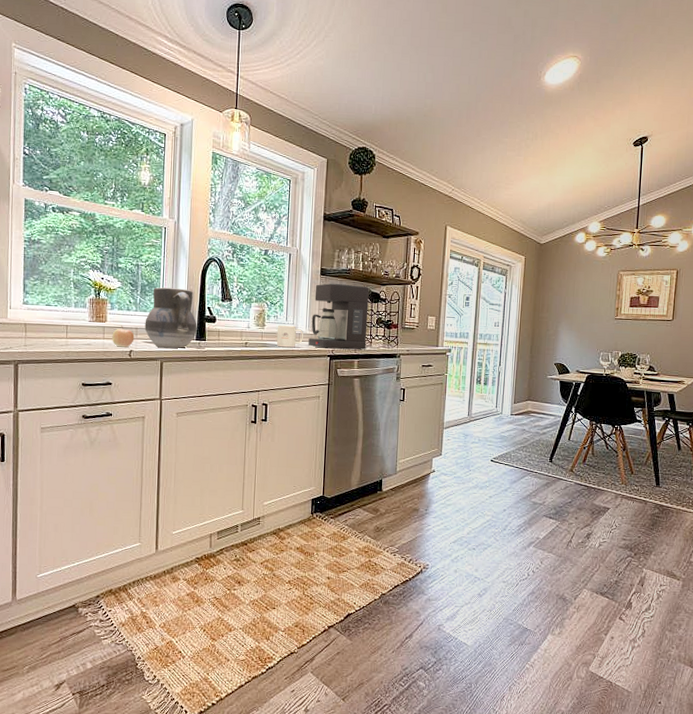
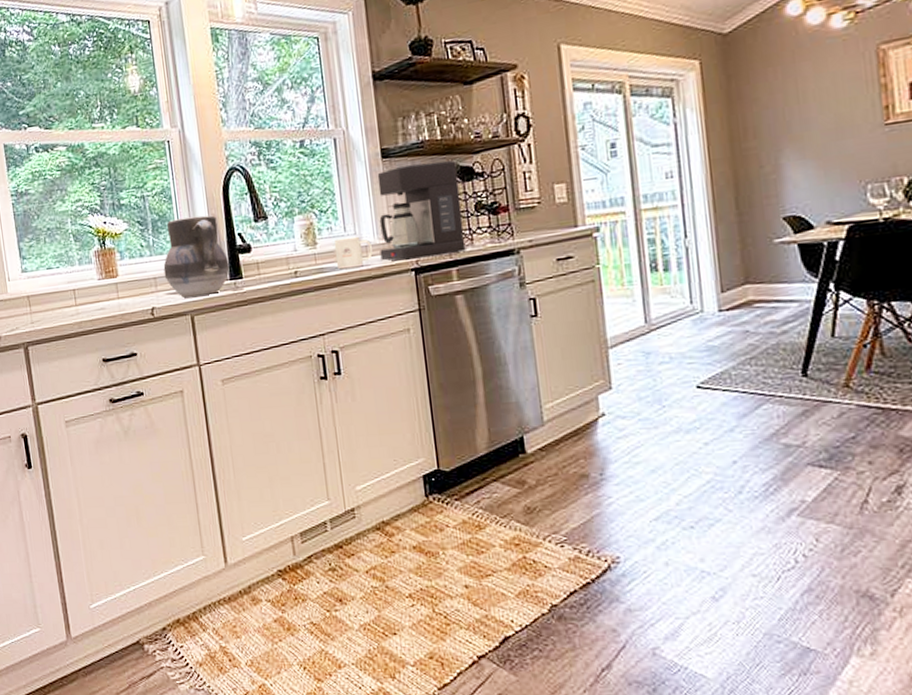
fruit: present [112,326,135,348] -> none [127,278,155,306]

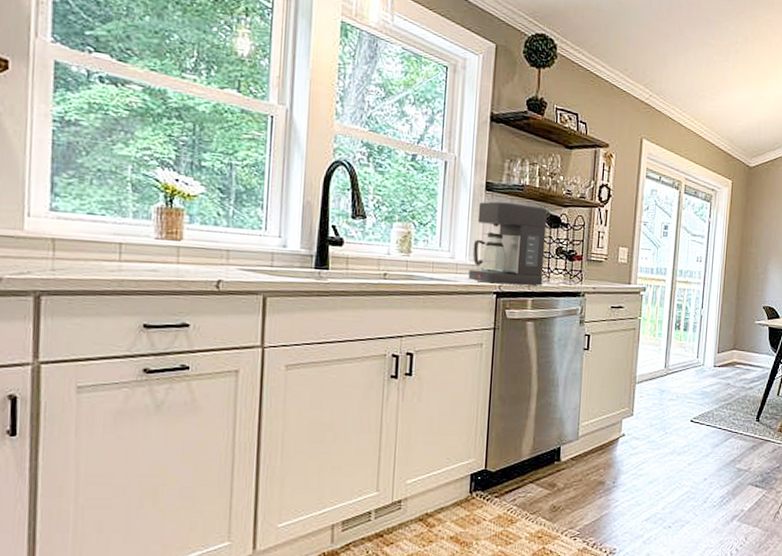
ceramic jug: present [163,215,230,298] -> none [240,195,317,279]
mug: present [334,236,374,270] -> none [426,252,463,282]

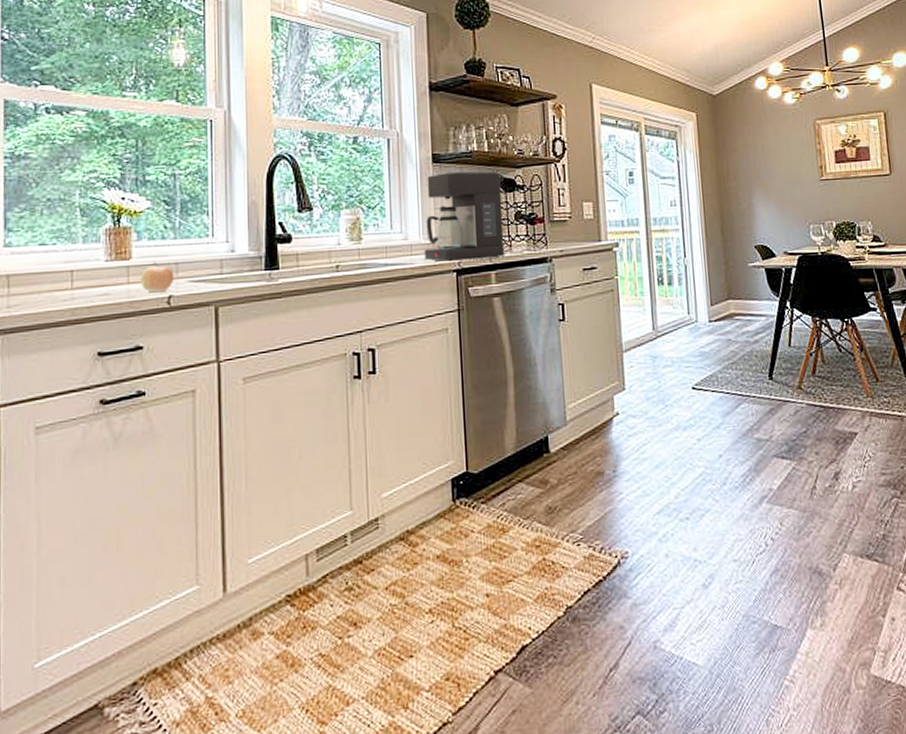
fruit: none [190,246,225,276] -> present [141,262,174,293]

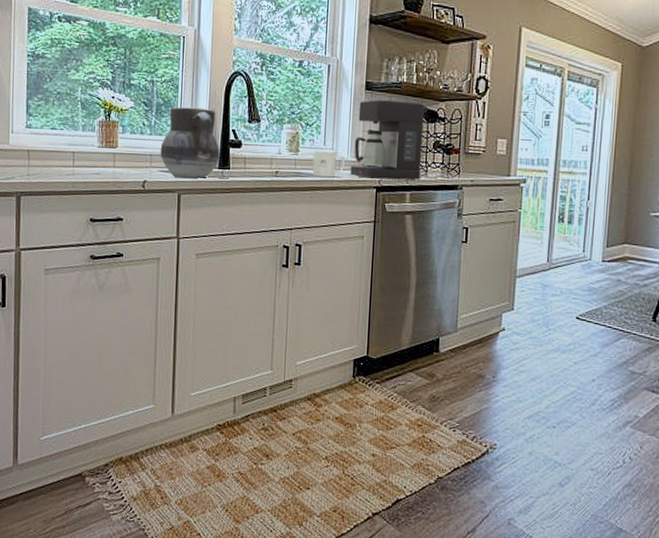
fruit: present [141,262,174,293] -> none [123,152,149,177]
ceramic jug: none [188,200,265,287] -> present [160,107,220,179]
mug: none [379,234,418,267] -> present [312,150,346,178]

